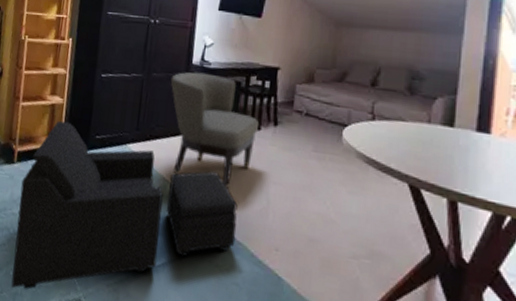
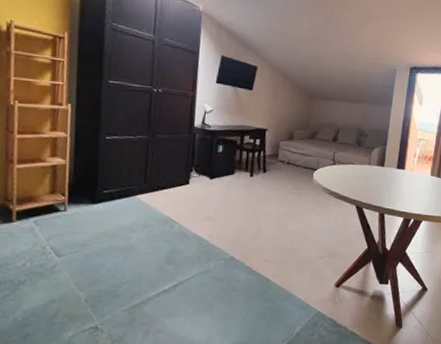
armchair: present [11,120,238,290] -> none [20,179,236,332]
chair: present [170,71,260,190] -> none [175,133,252,223]

